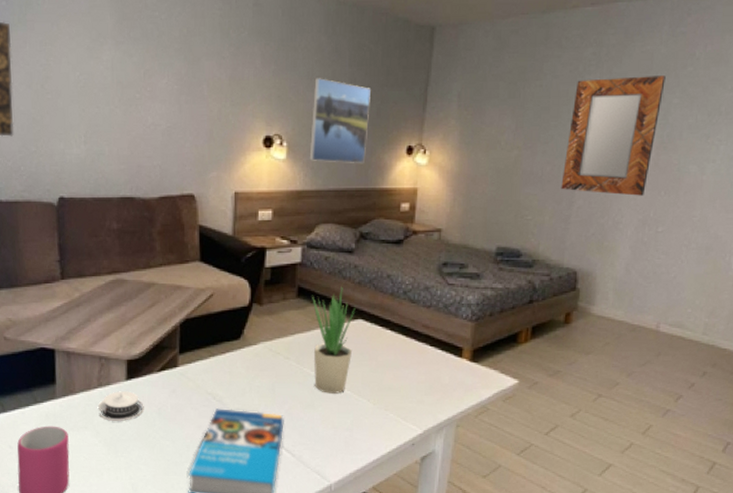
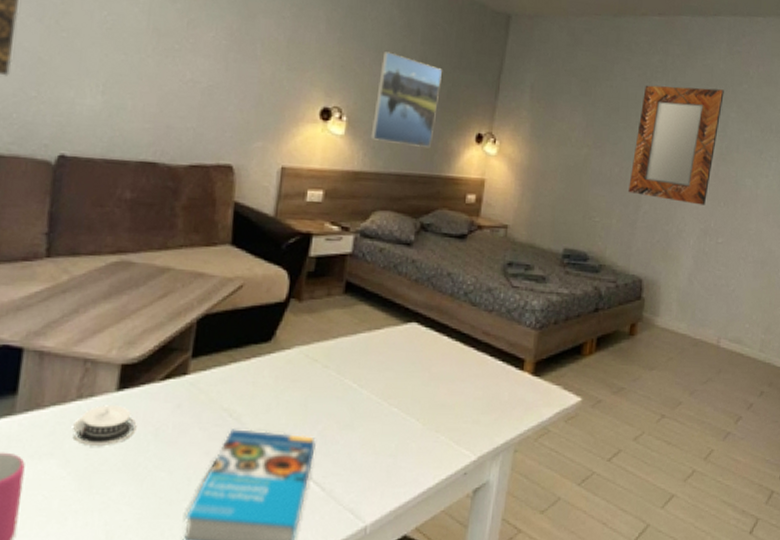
potted plant: present [312,284,356,394] -> none [356,280,410,411]

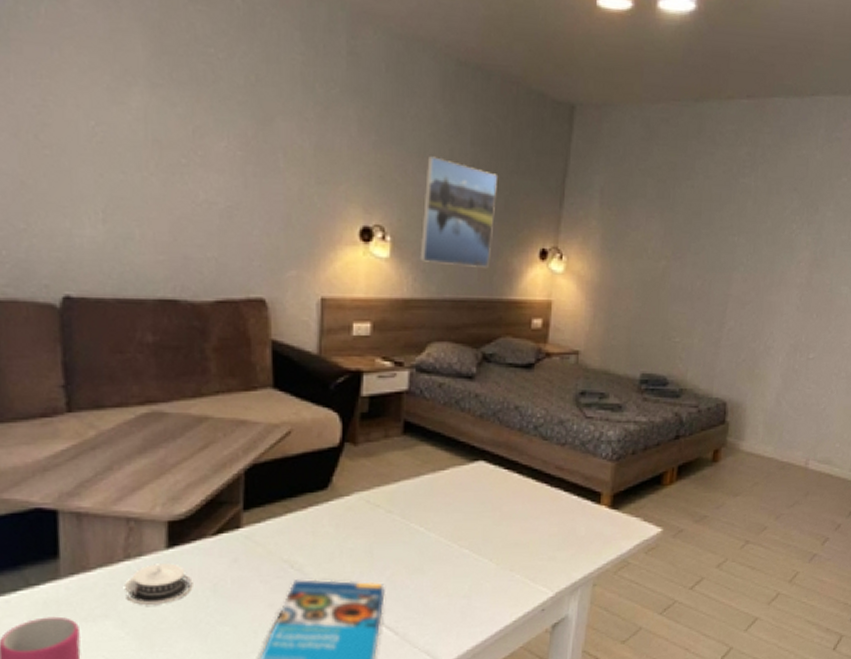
home mirror: present [628,85,724,205] -> none [711,183,820,318]

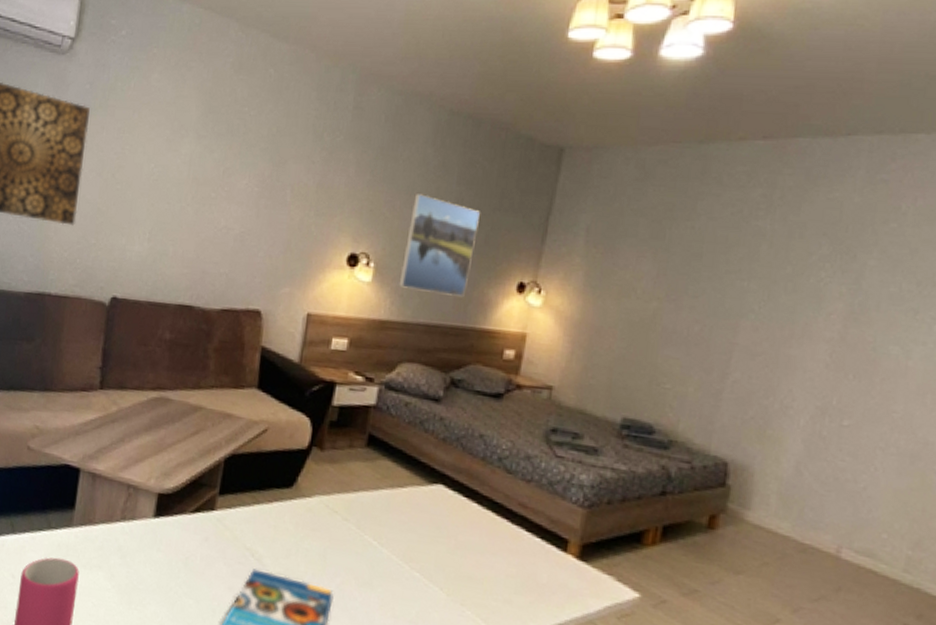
architectural model: present [125,563,193,605] -> none [117,529,170,567]

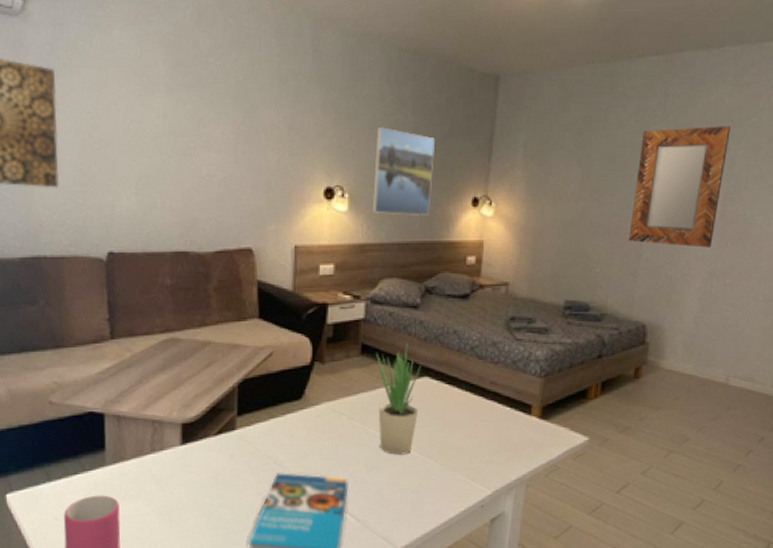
potted plant: none [376,437,437,574] -> present [376,340,421,455]
home mirror: none [712,225,859,377] -> present [629,126,731,248]

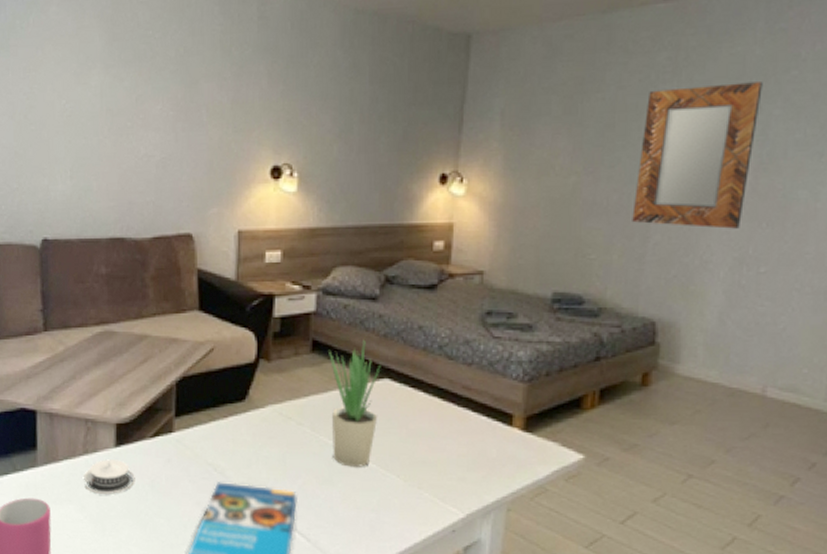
architectural model: none [151,456,200,488] -> present [84,459,135,494]
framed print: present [372,127,434,215] -> none [324,98,395,195]

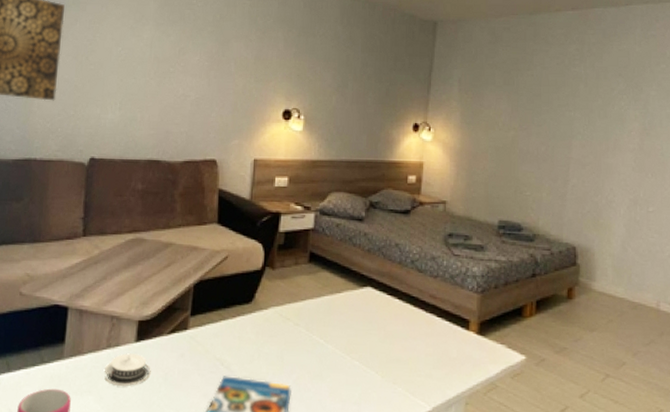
potted plant: present [329,336,381,467] -> none [323,251,365,364]
home mirror: present [632,82,763,229] -> none [556,70,642,177]

